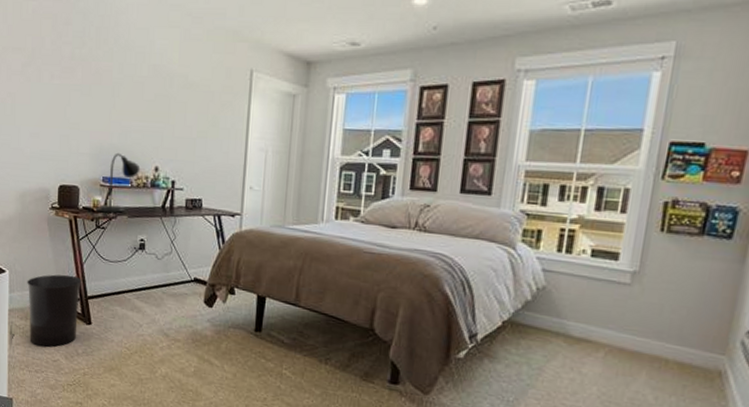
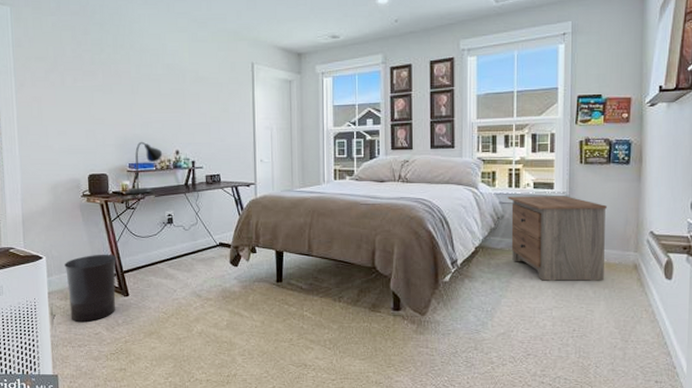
nightstand: none [549,263,690,386] -> present [508,196,607,281]

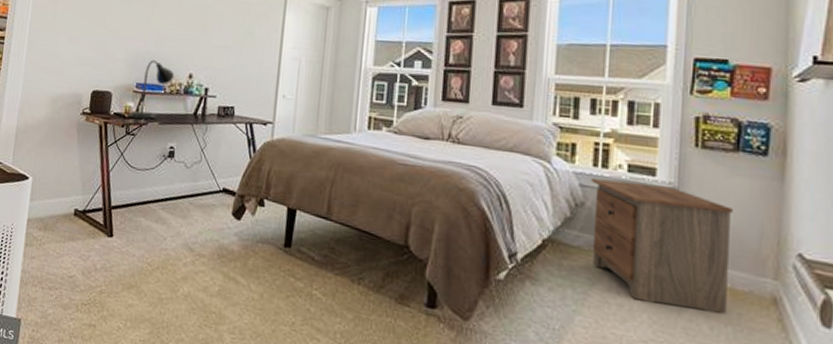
waste bin: present [64,254,116,323] -> none [46,182,106,261]

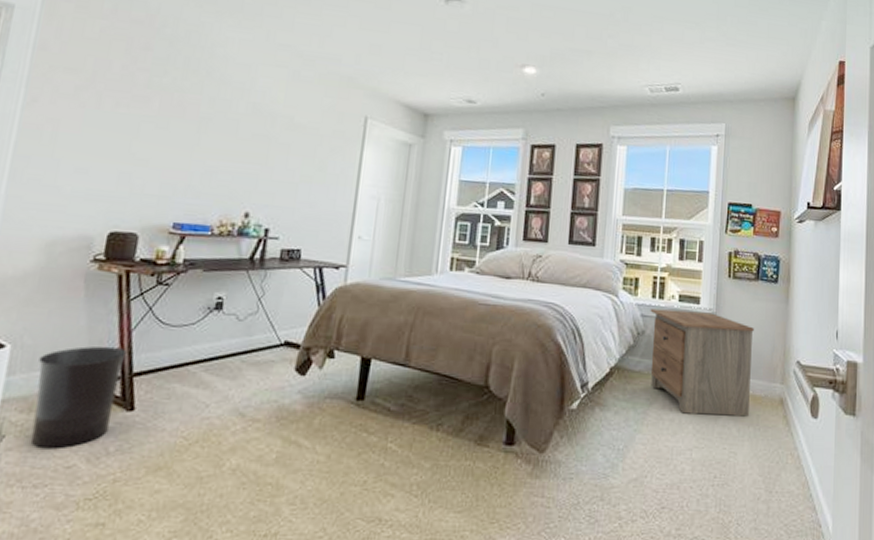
waste bin: none [46,182,106,261] -> present [30,346,127,449]
desk lamp: present [126,59,175,120] -> none [158,195,226,267]

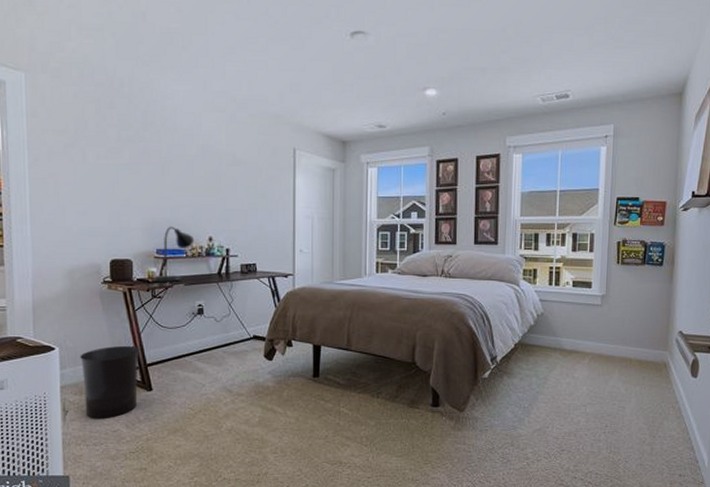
desk lamp: none [158,195,226,267] -> present [150,226,195,283]
nightstand: present [650,308,754,417] -> none [547,294,640,378]

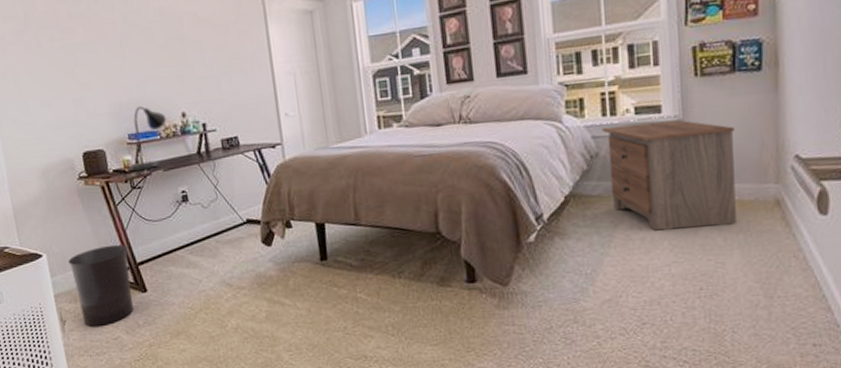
nightstand: none [547,294,640,378] -> present [602,119,736,231]

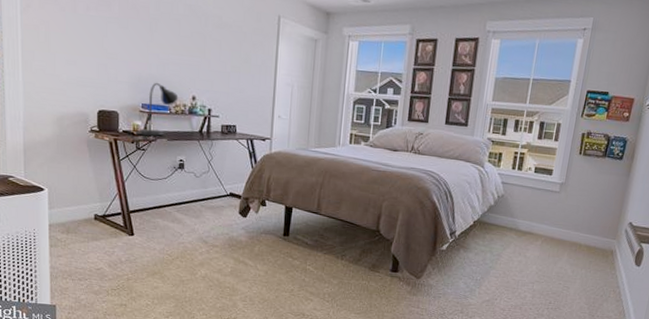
waste bin: present [68,244,134,327] -> none [67,191,123,257]
nightstand: present [602,119,736,231] -> none [505,177,596,262]

